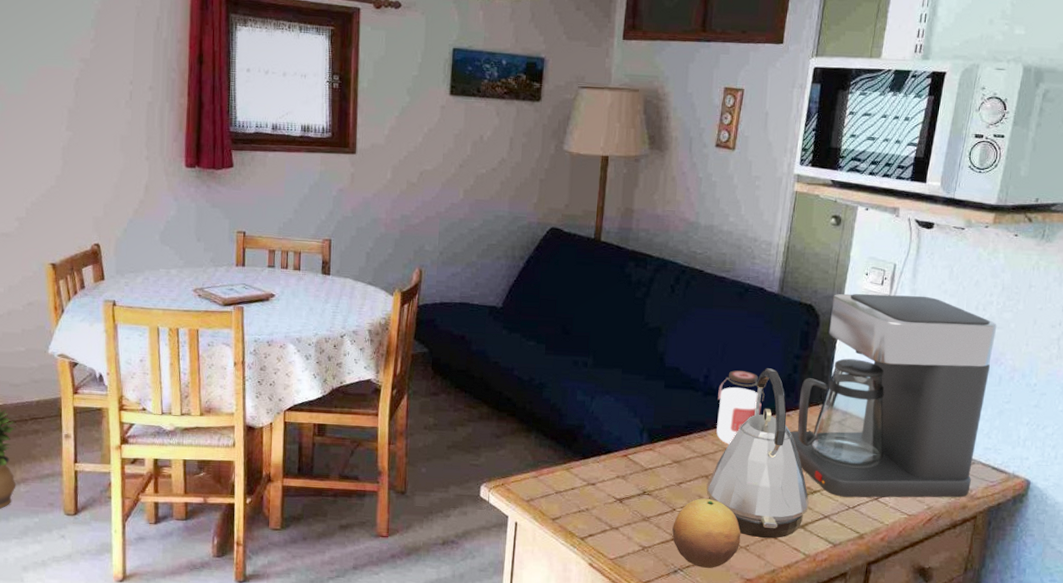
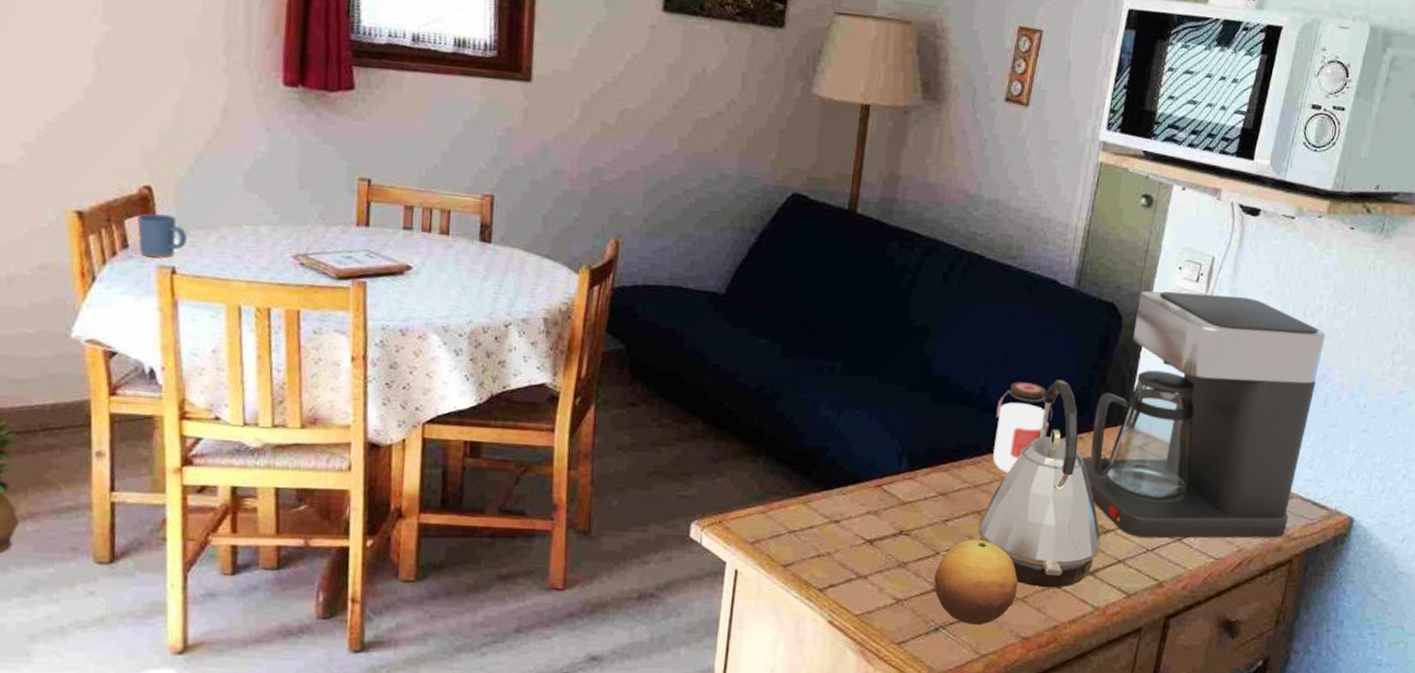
mug: none [90,263,123,295] -> present [137,213,187,258]

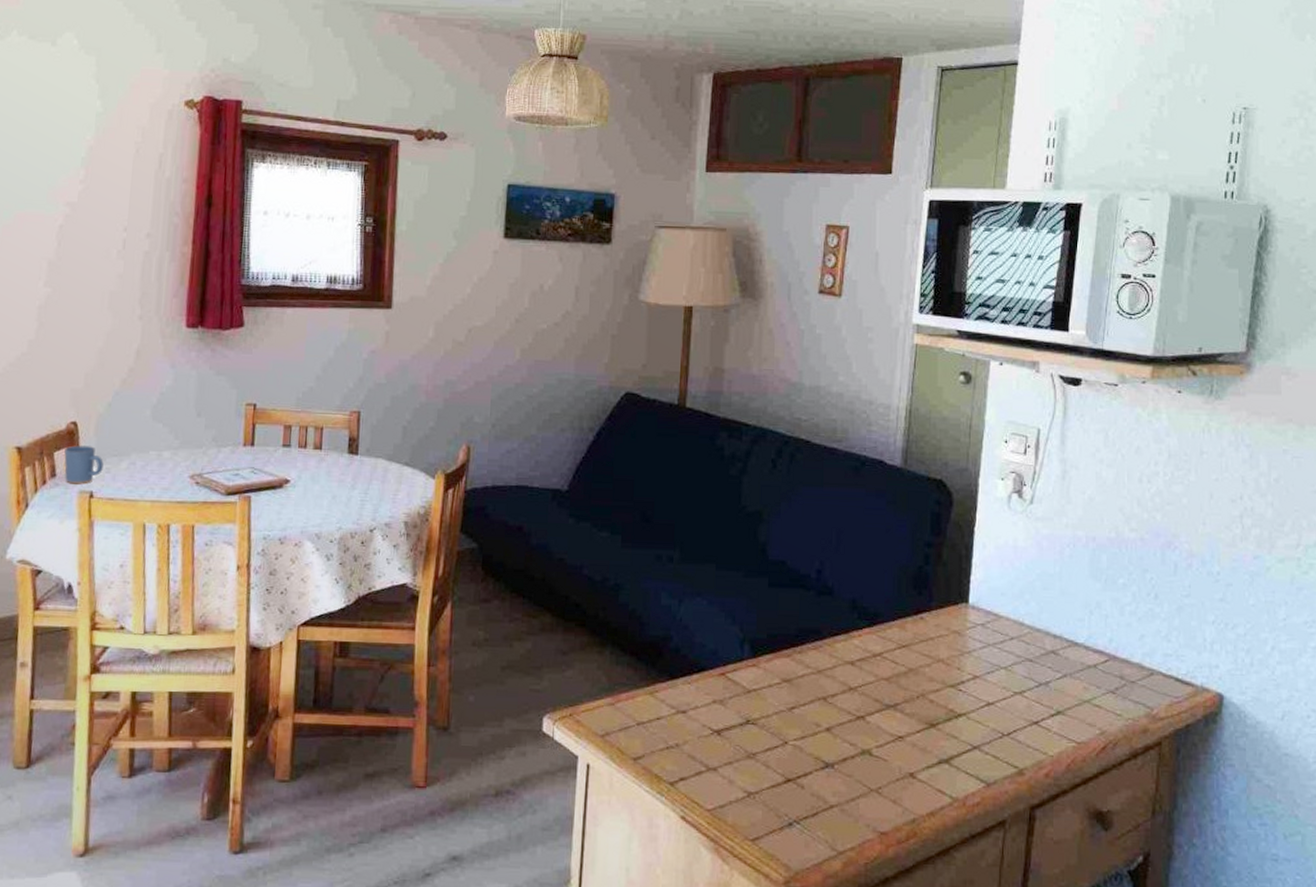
fruit: present [934,539,1018,626] -> none [784,727,871,820]
kettle: present [977,379,1101,588] -> none [825,559,953,778]
jar: present [993,381,1053,473] -> none [834,563,891,657]
coffee maker: present [1080,290,1326,539] -> none [924,465,1166,722]

